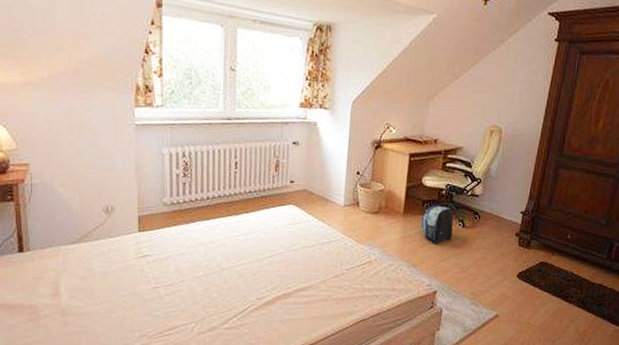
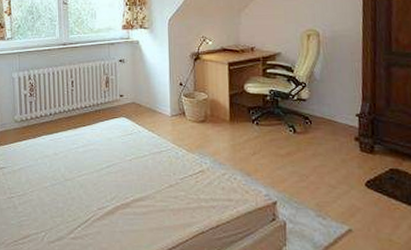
backpack: present [420,205,454,244] -> none [249,111,285,151]

